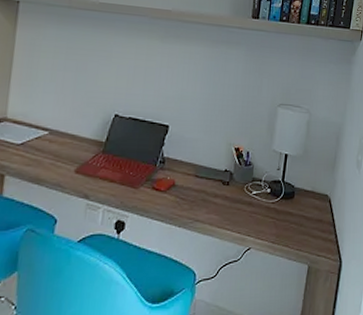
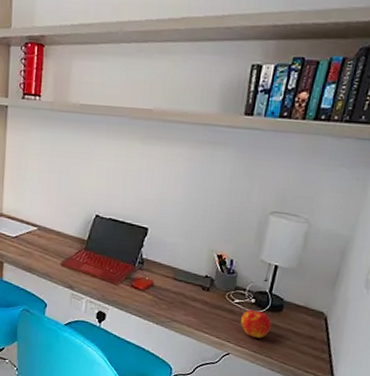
apple: none [258,199,286,228] -> present [240,309,271,338]

